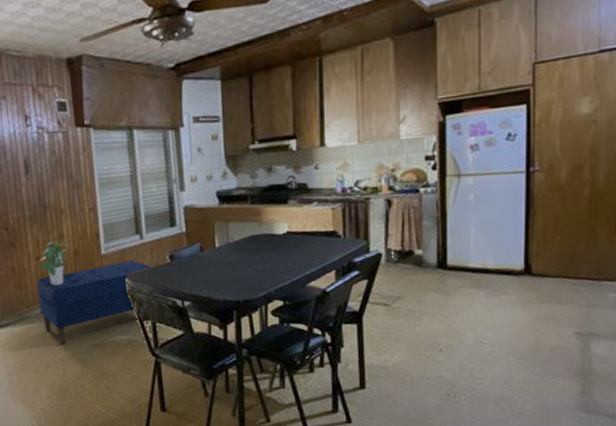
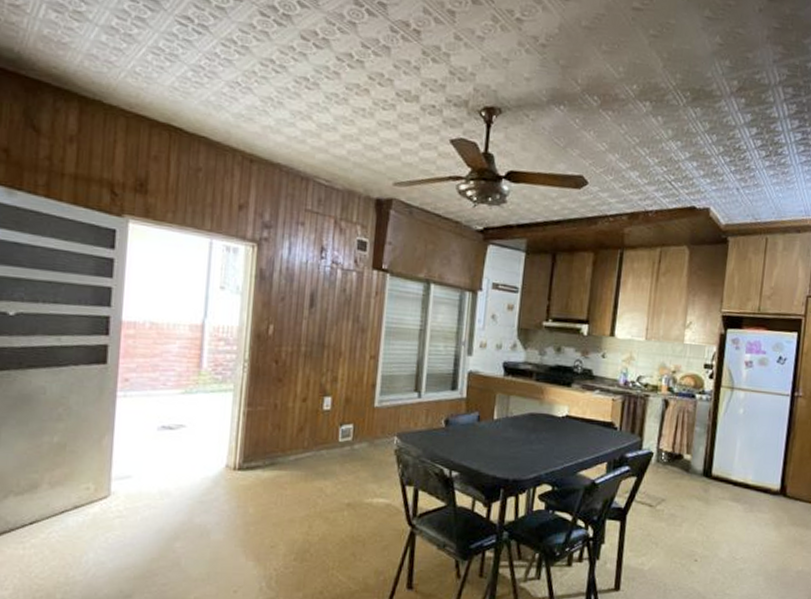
bench: present [37,260,152,345] -> none [296,418,425,499]
potted plant: present [40,241,69,286] -> none [305,383,340,433]

